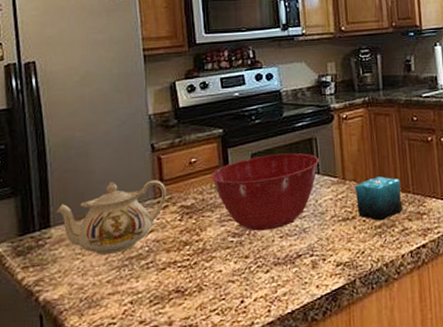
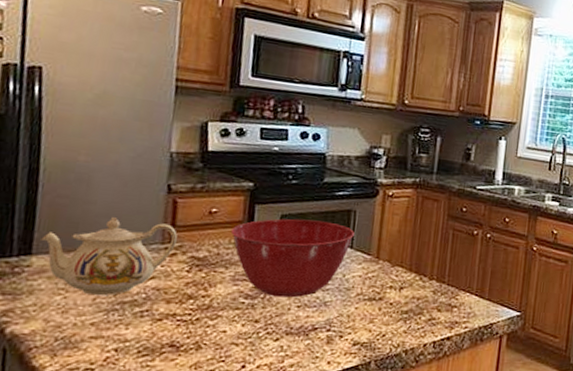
candle: present [354,176,403,221] -> none [385,261,437,307]

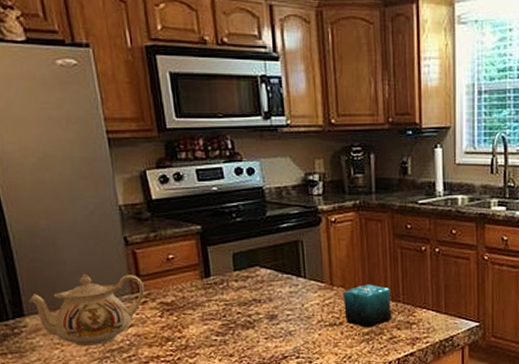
mixing bowl: present [230,218,355,298] -> none [190,255,305,332]
candle: none [385,261,437,307] -> present [342,284,392,328]

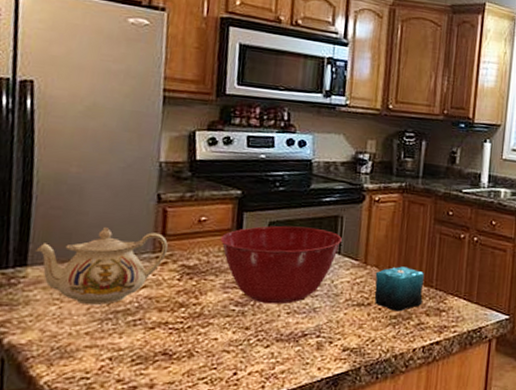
mixing bowl: none [190,255,305,332] -> present [220,225,342,304]

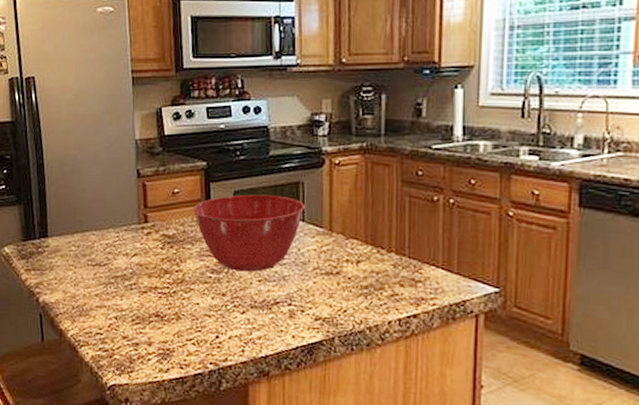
teapot: present [34,226,168,306] -> none [51,201,149,271]
candle: present [374,266,425,312] -> none [341,233,396,281]

